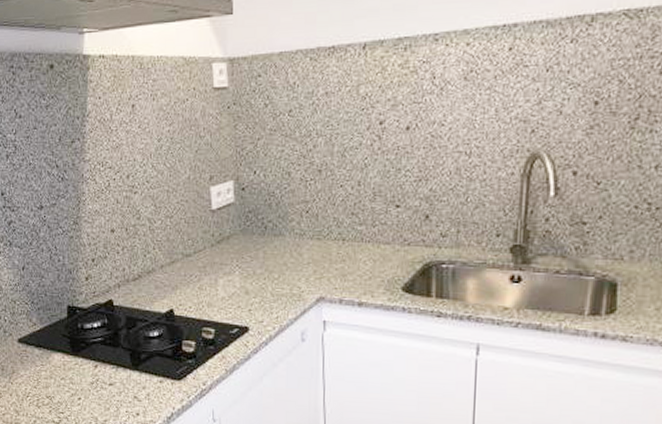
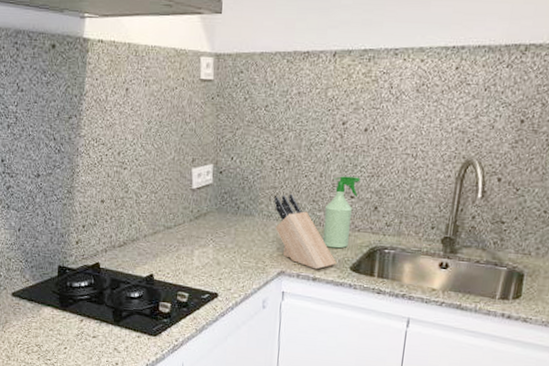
knife block: none [307,207,385,293] -> present [274,193,337,270]
spray bottle: none [366,183,406,267] -> present [322,176,360,249]

